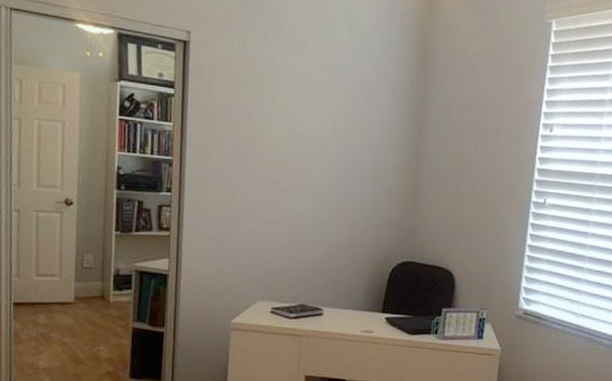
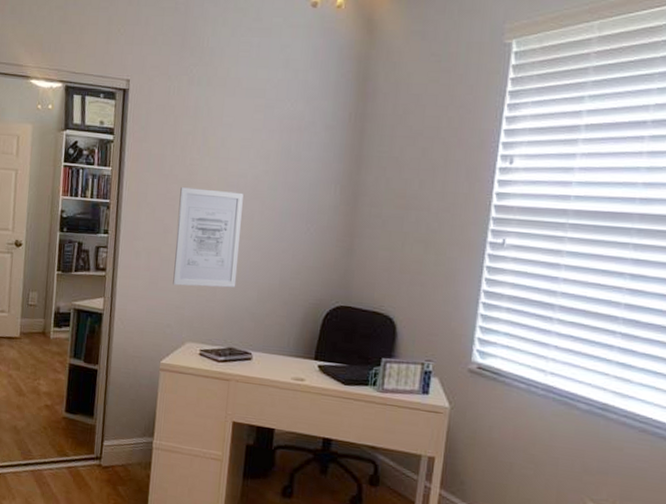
wall art: none [242,145,312,246] -> present [173,187,244,288]

